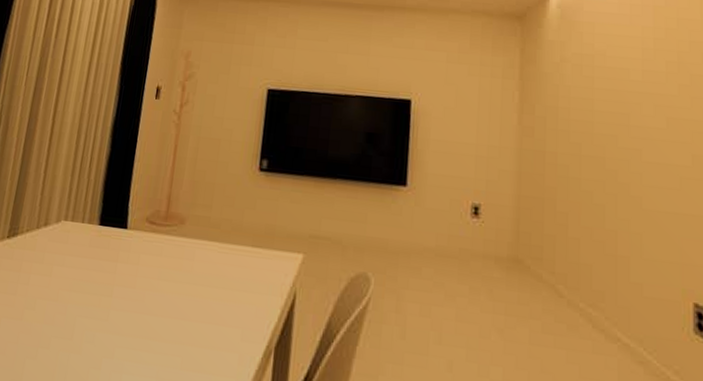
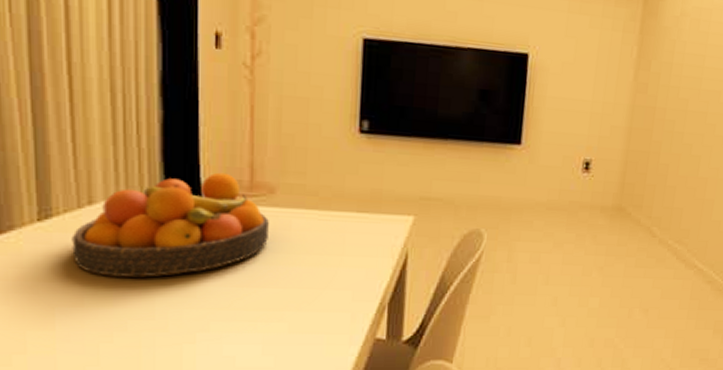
fruit bowl: none [24,202,177,297] -> present [71,172,269,278]

